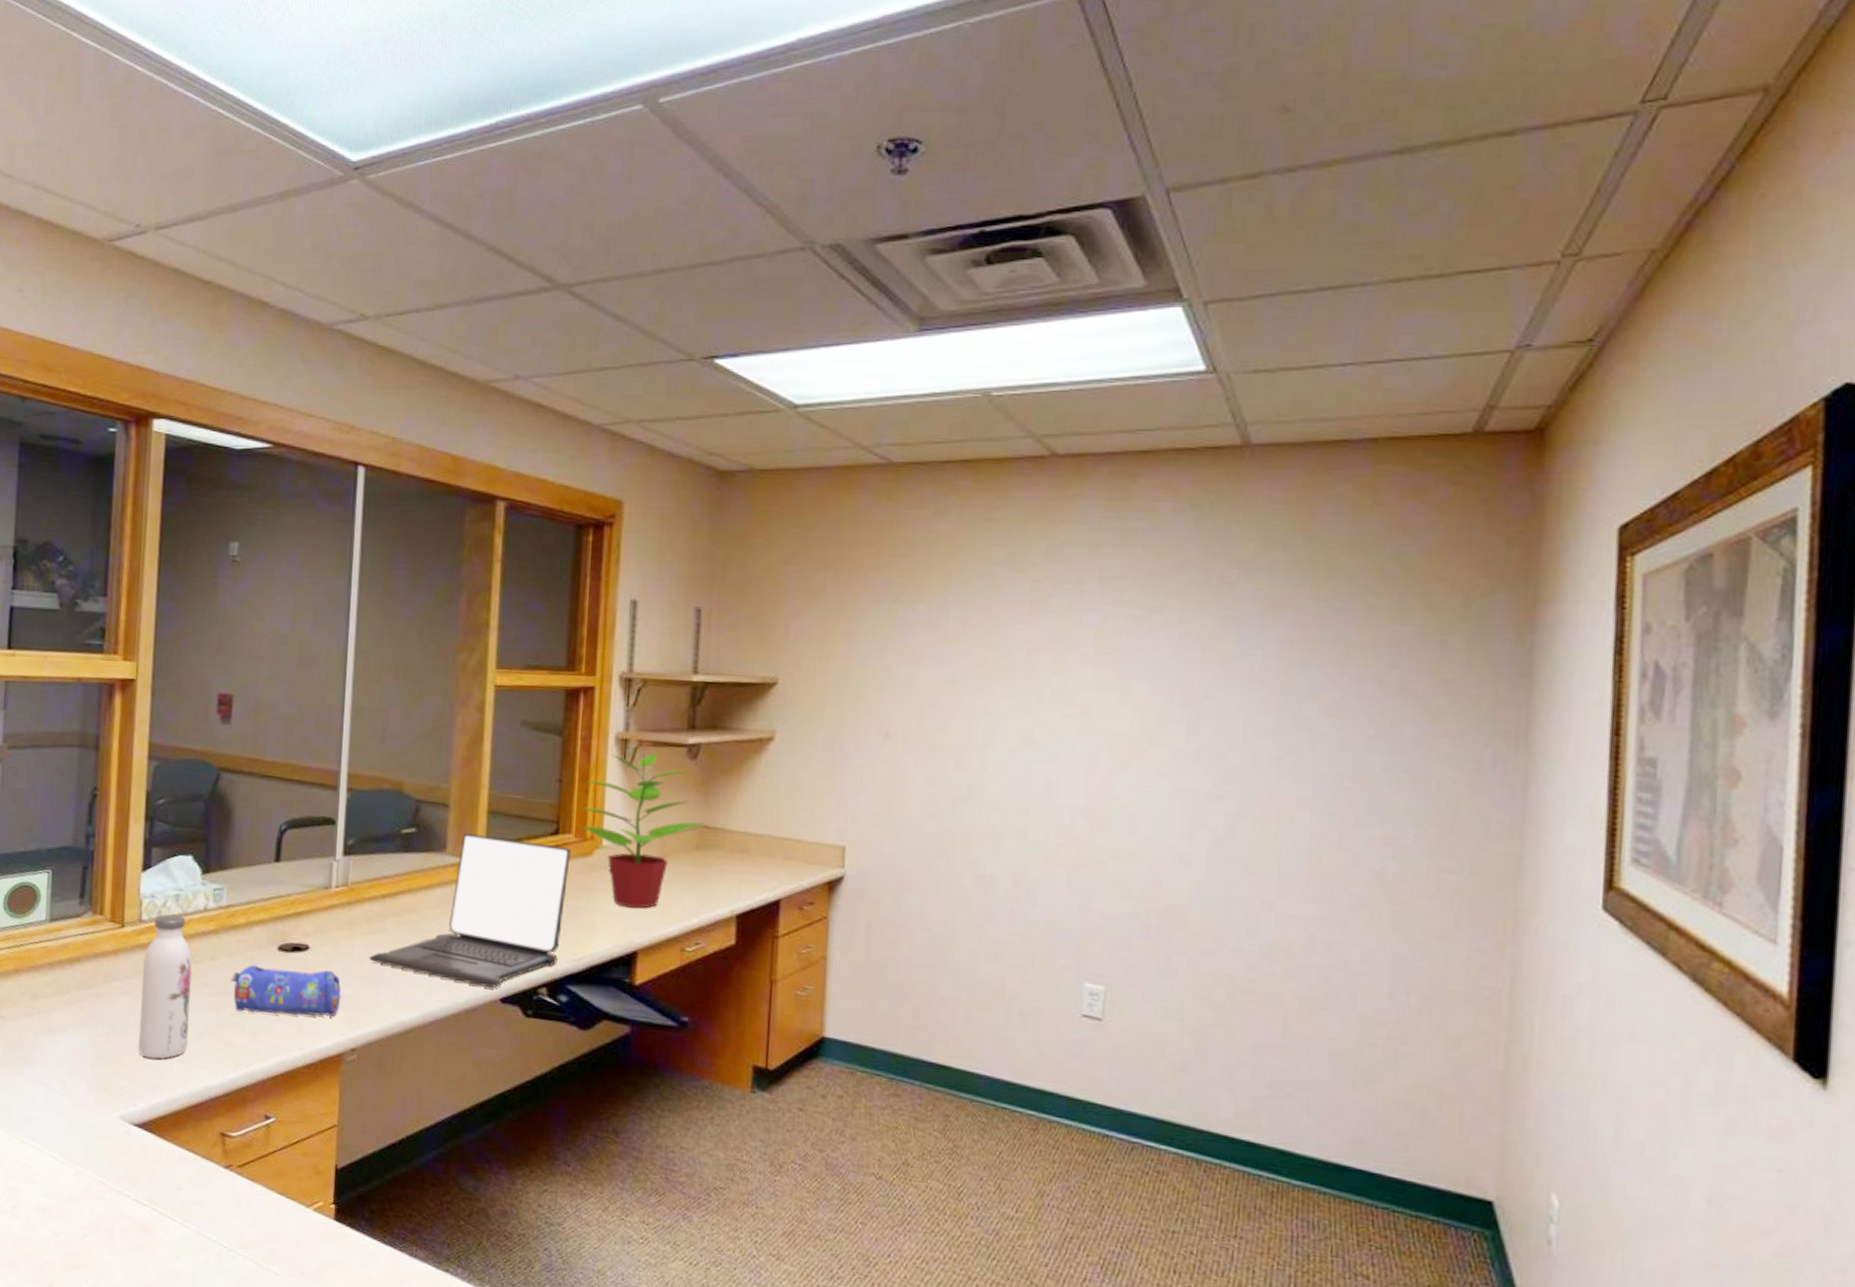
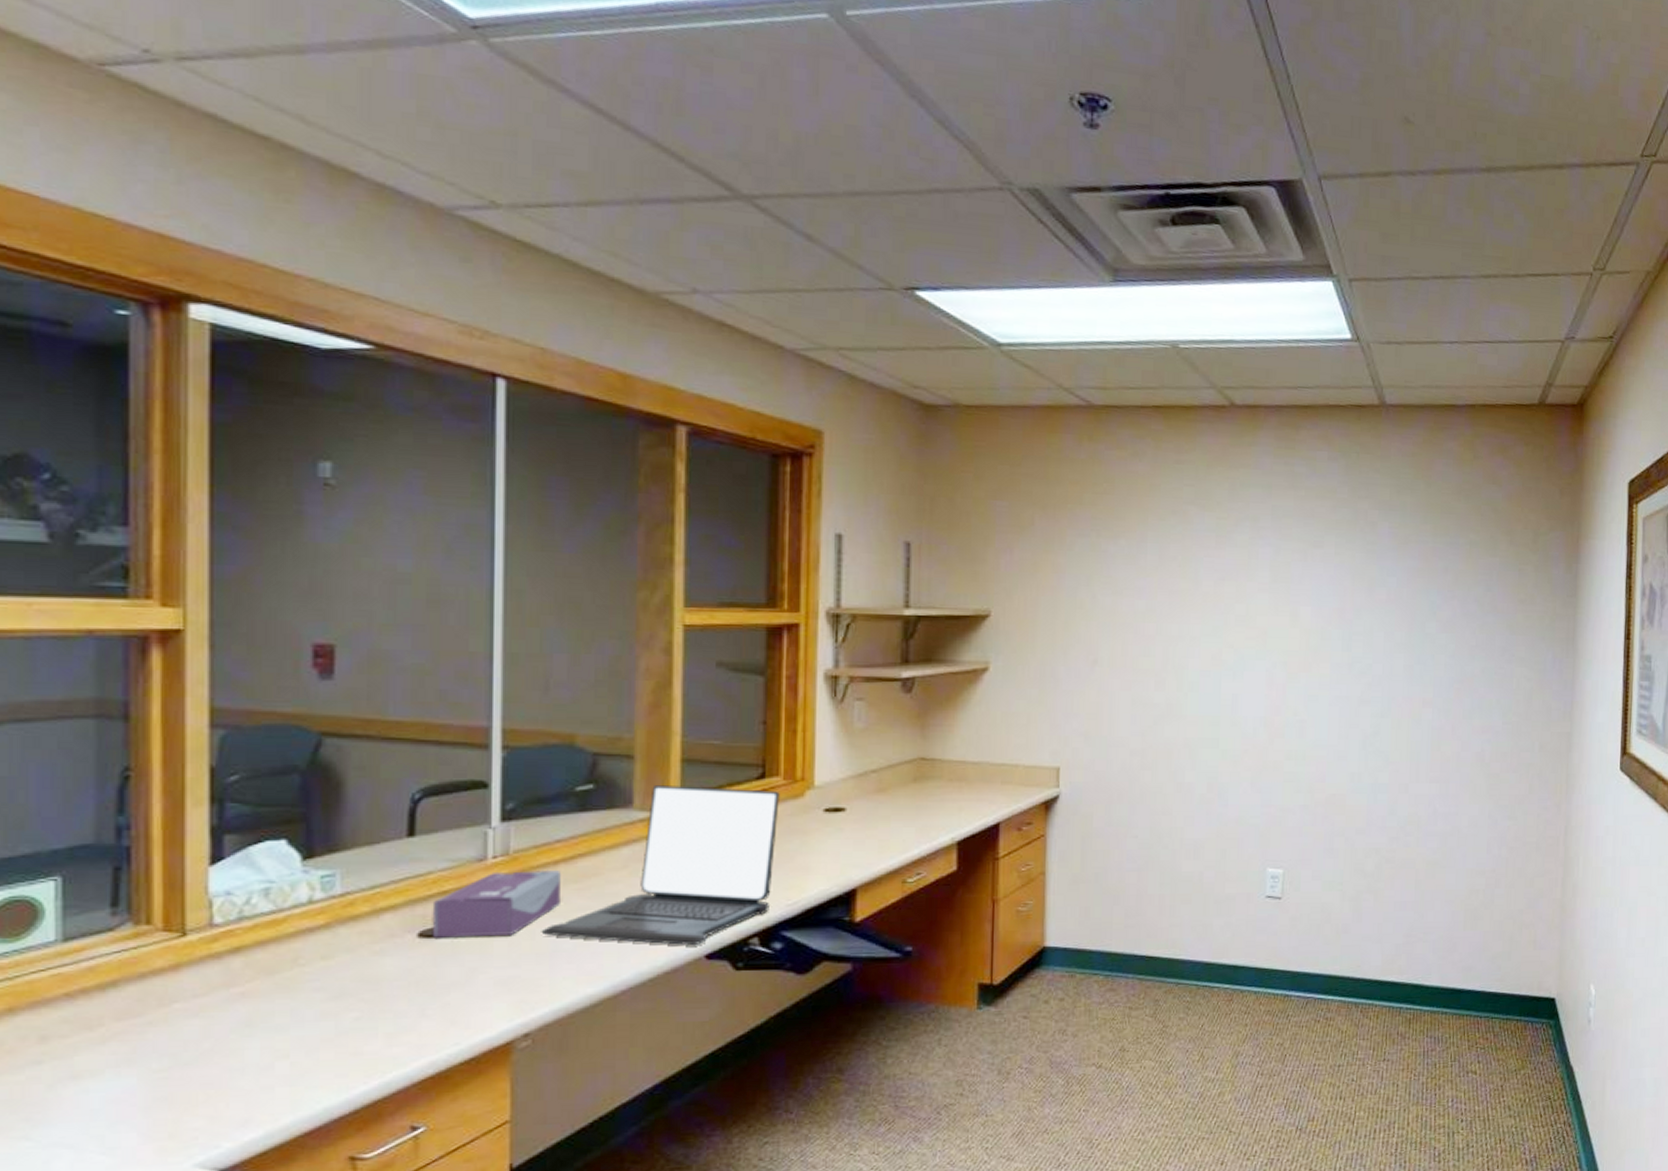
water bottle: present [138,914,192,1059] -> none [218,912,294,1088]
pencil case: present [231,963,341,1016] -> none [353,951,507,1014]
tissue box: none [288,899,386,958] -> present [432,869,561,938]
potted plant: present [581,747,704,909] -> none [790,684,922,846]

